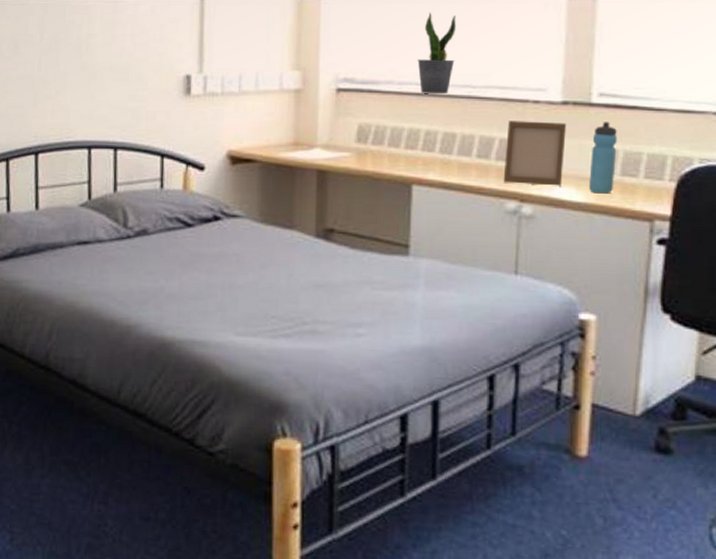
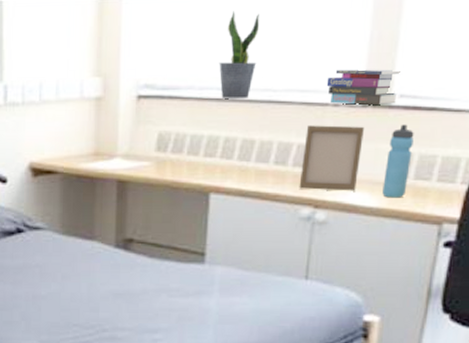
books: none [525,69,599,103] -> present [326,69,401,106]

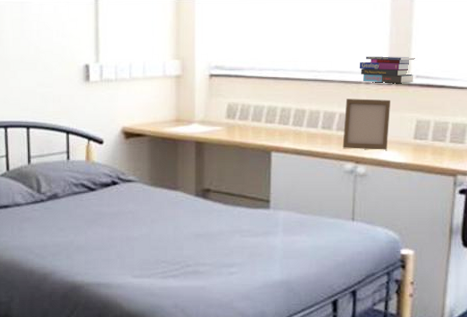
potted plant: present [219,11,260,100] -> none [274,10,305,78]
water bottle: present [382,124,414,198] -> none [408,98,429,155]

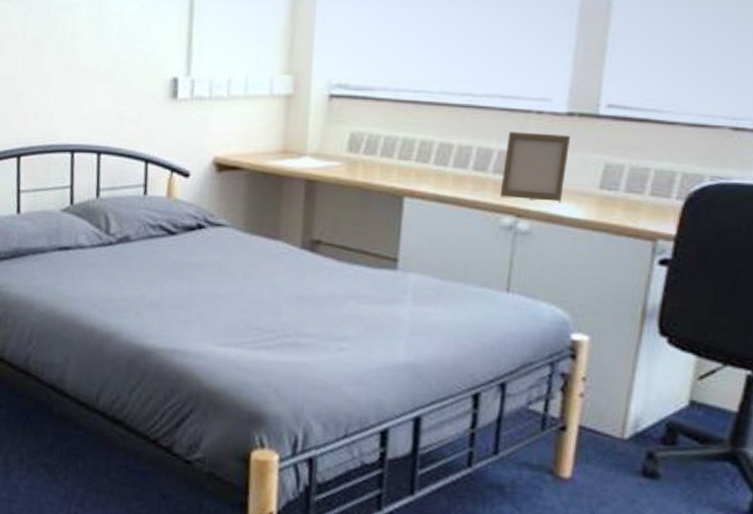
books: present [359,56,415,84] -> none [529,77,609,115]

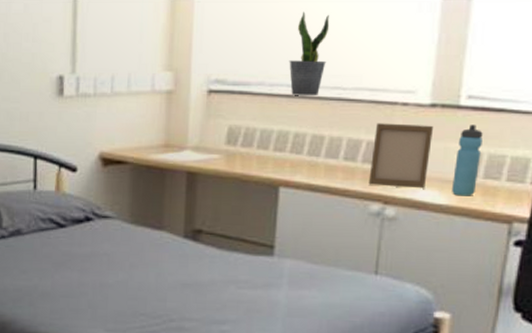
potted plant: none [415,15,459,103] -> present [289,11,330,96]
water bottle: none [590,135,624,211] -> present [452,124,483,196]

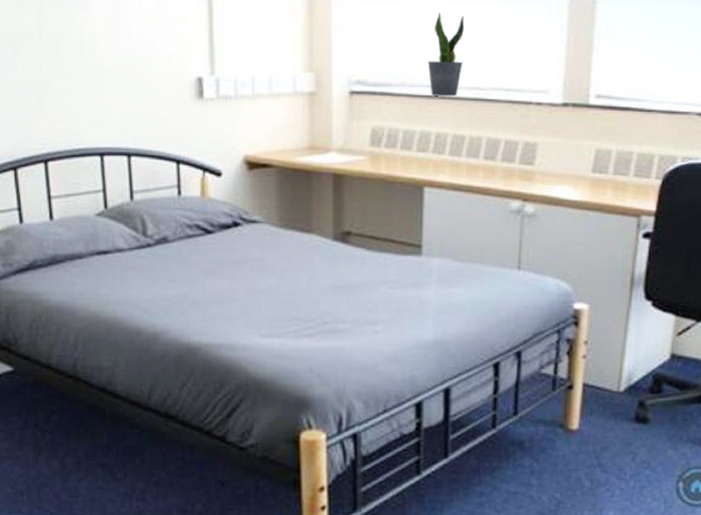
photo frame: present [368,123,433,189] -> none [508,123,566,186]
water bottle: present [452,124,483,196] -> none [585,123,611,192]

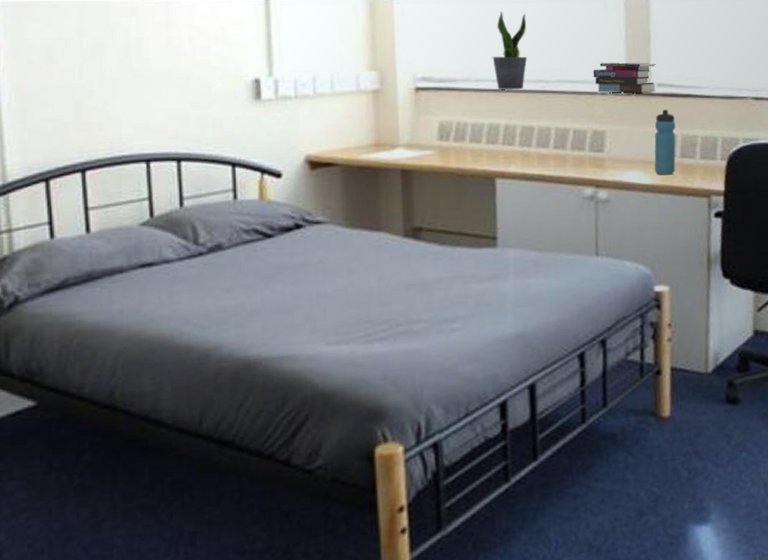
books: none [529,70,596,105] -> present [592,62,656,94]
water bottle: none [585,123,611,192] -> present [654,109,676,175]

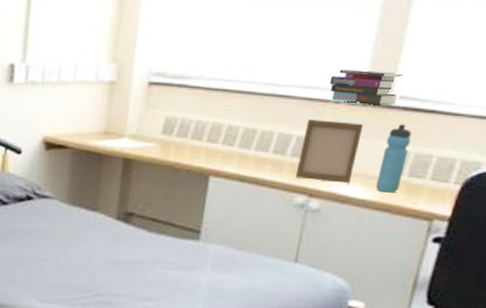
potted plant: present [492,11,528,90] -> none [227,10,270,92]
photo frame: none [579,111,632,171] -> present [295,119,363,184]

